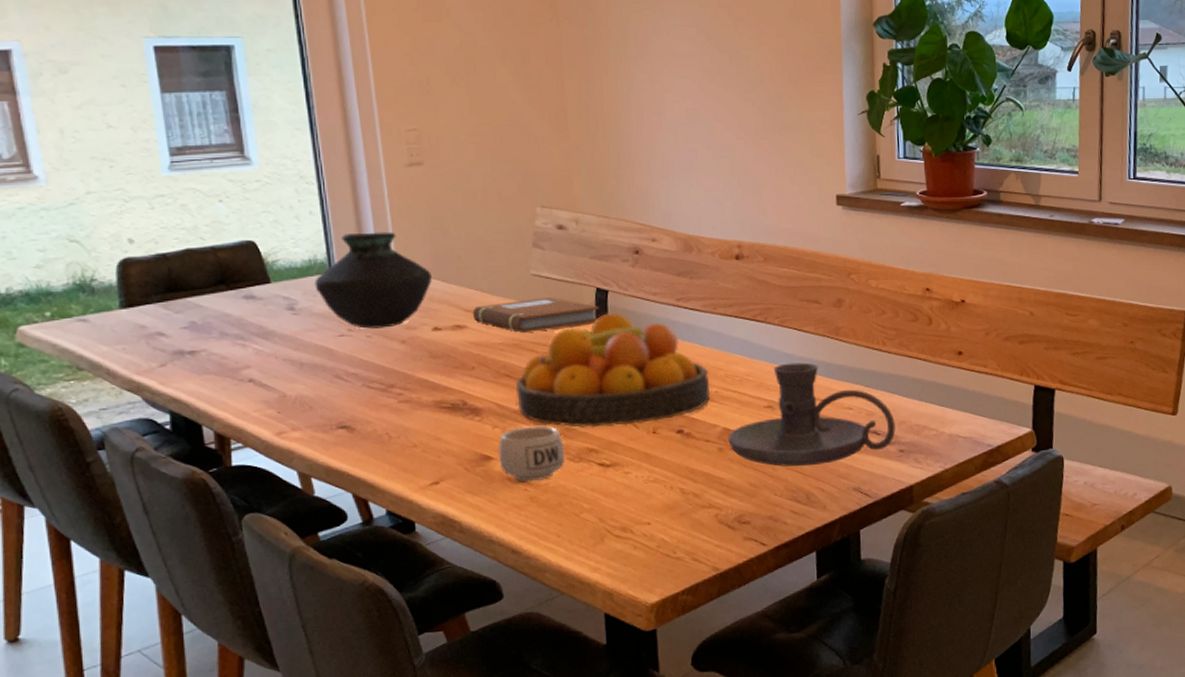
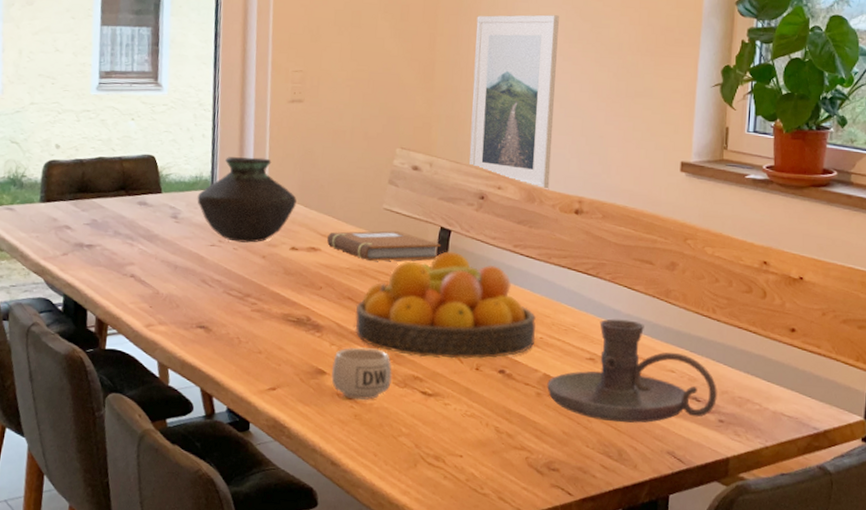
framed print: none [606,48,706,238] -> present [469,14,559,191]

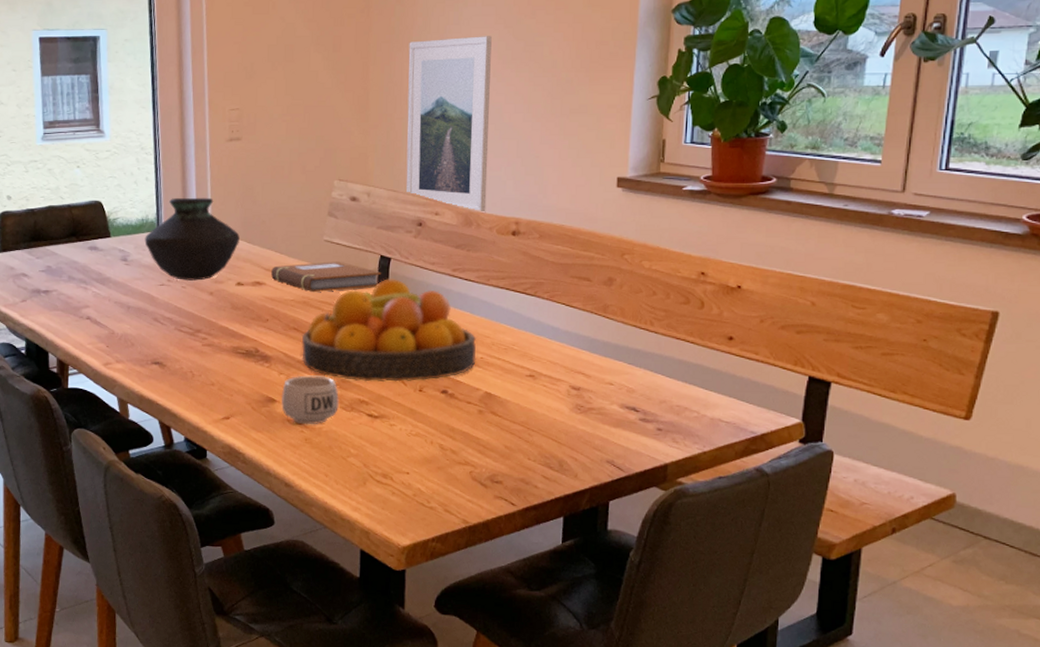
candle holder: present [547,319,717,423] -> none [488,336,655,436]

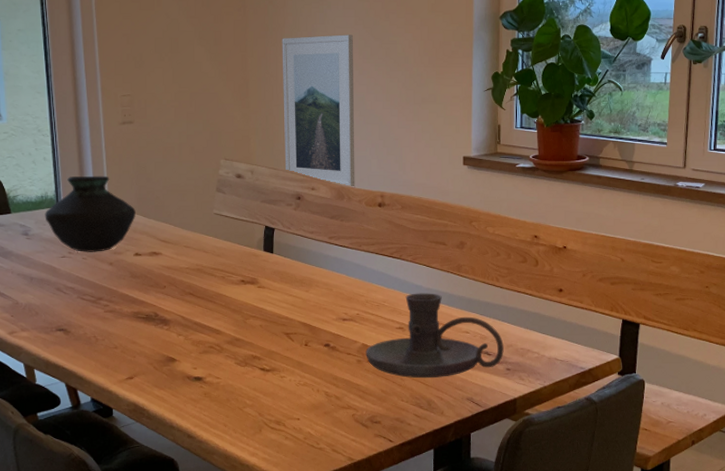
notebook: present [271,262,381,293] -> none [167,232,266,261]
mug: present [281,375,339,425] -> none [180,335,234,381]
fruit bowl: present [301,279,477,382] -> none [197,247,353,339]
candle holder: none [488,336,655,436] -> present [366,293,504,379]

